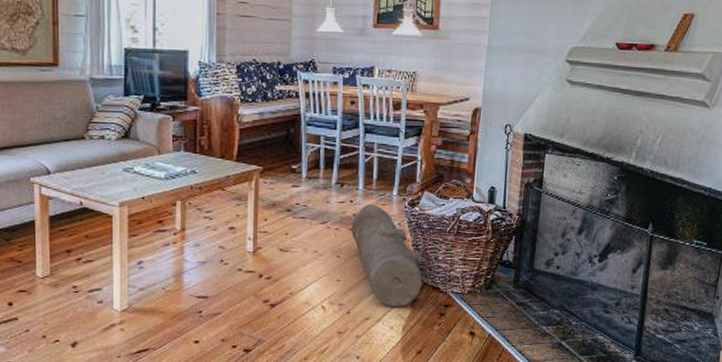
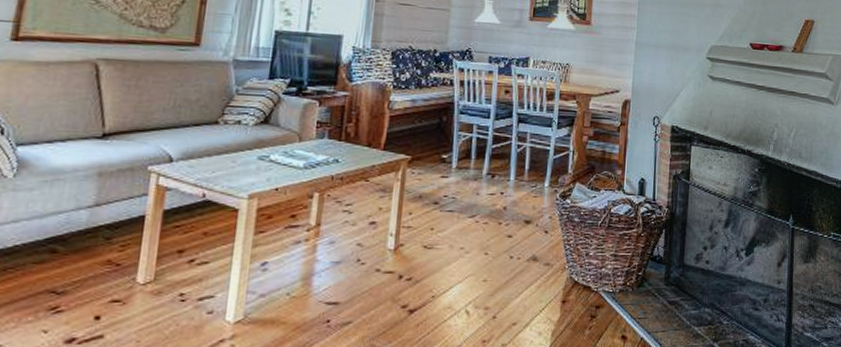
decorative log: present [350,204,423,307] -> none [500,196,574,310]

